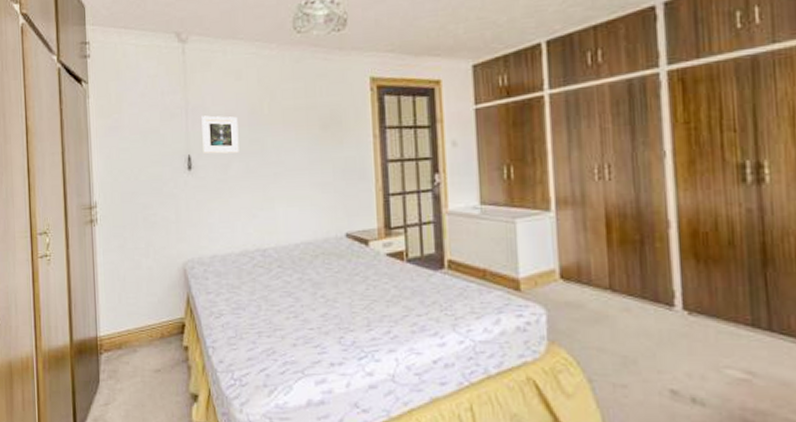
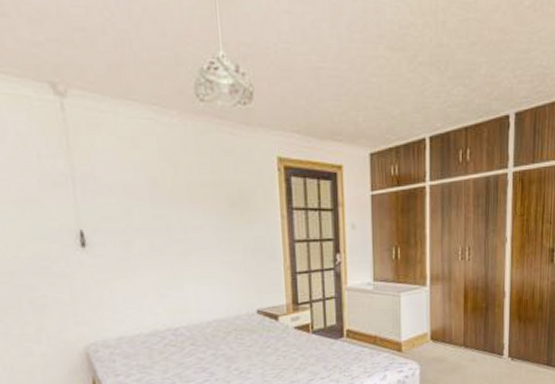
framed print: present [201,115,239,154] -> none [93,186,142,230]

